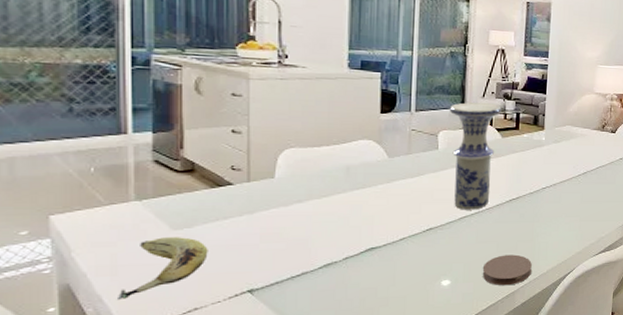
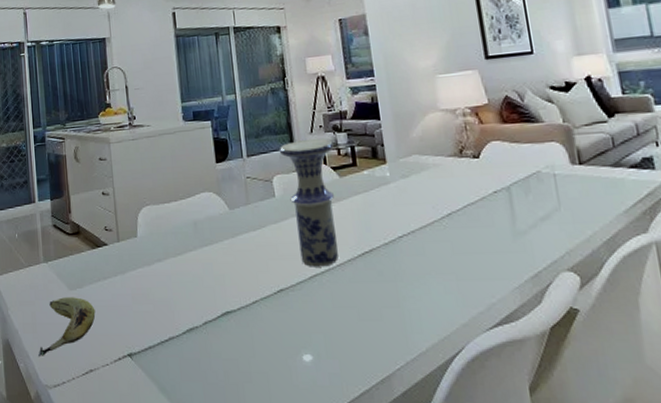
coaster: present [482,254,533,286] -> none [345,325,407,367]

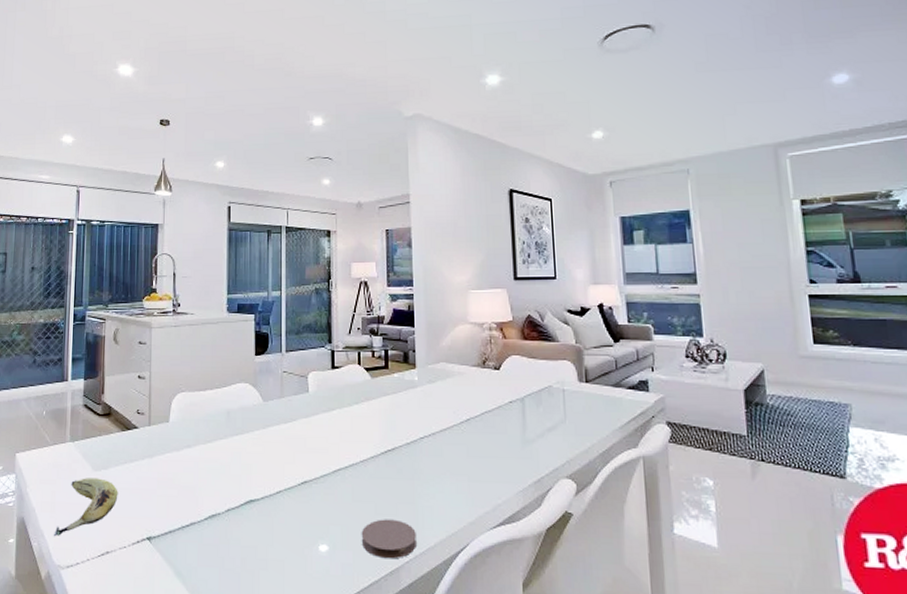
vase: present [279,139,339,267] -> none [317,341,369,462]
coaster: none [345,325,407,367] -> present [361,519,418,559]

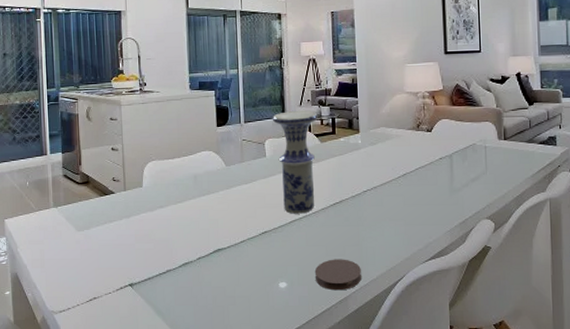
fruit: present [53,478,118,537] -> none [45,237,101,288]
vase: none [317,341,369,462] -> present [272,111,318,214]

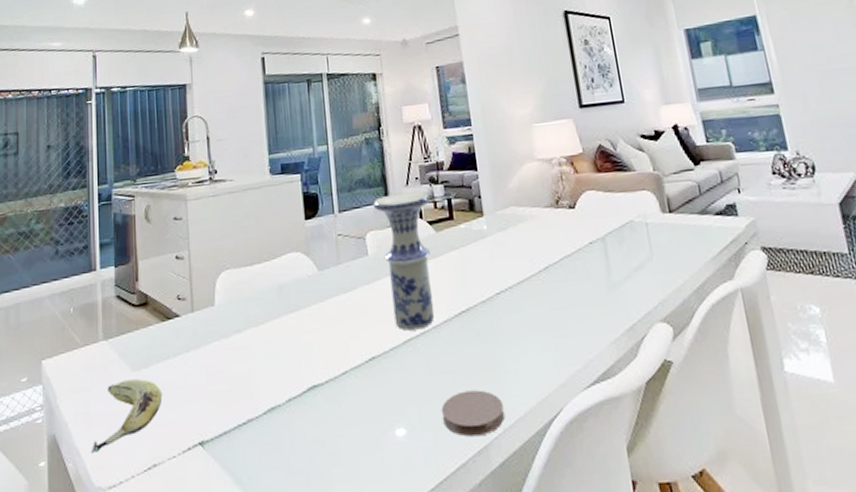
fruit: none [45,237,101,288] -> present [90,379,163,454]

